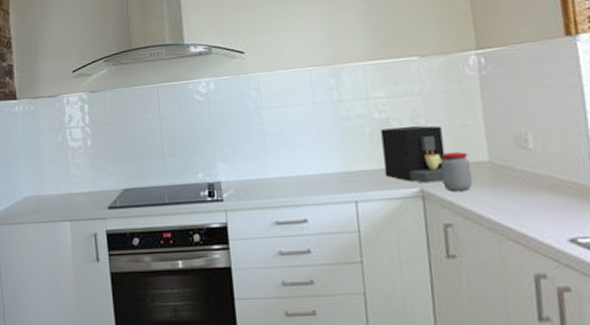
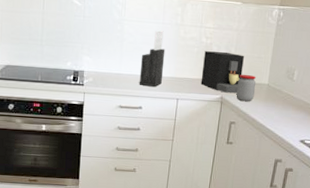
knife block: none [293,113,329,190] -> present [139,30,166,87]

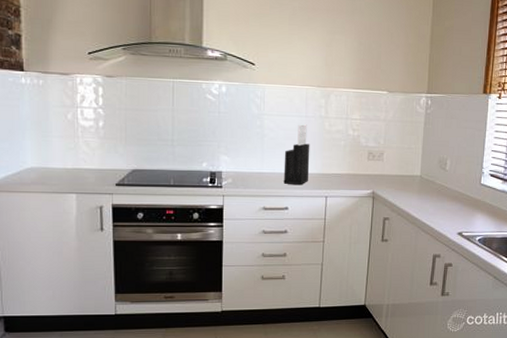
coffee maker: present [200,51,244,94] -> none [350,143,394,188]
jar: present [236,74,256,102] -> none [388,166,408,196]

